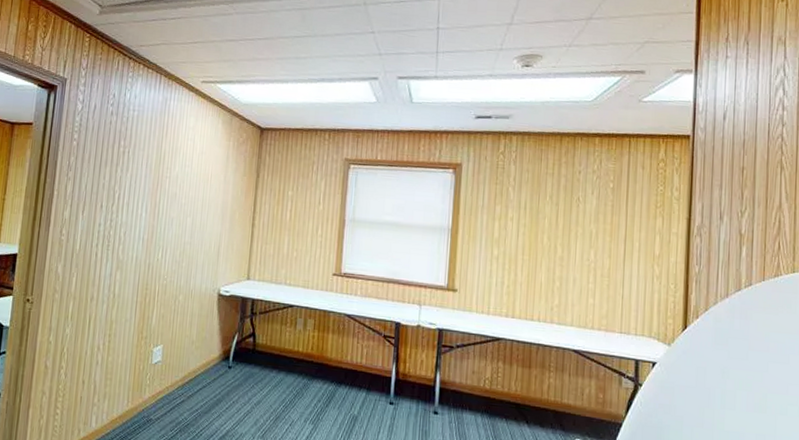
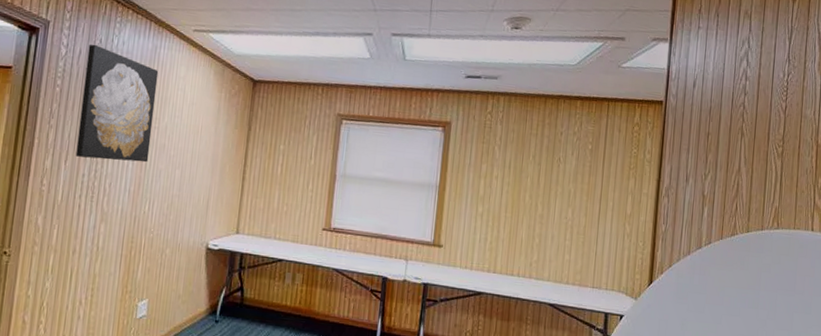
wall art: none [92,99,169,211] -> present [75,44,159,163]

